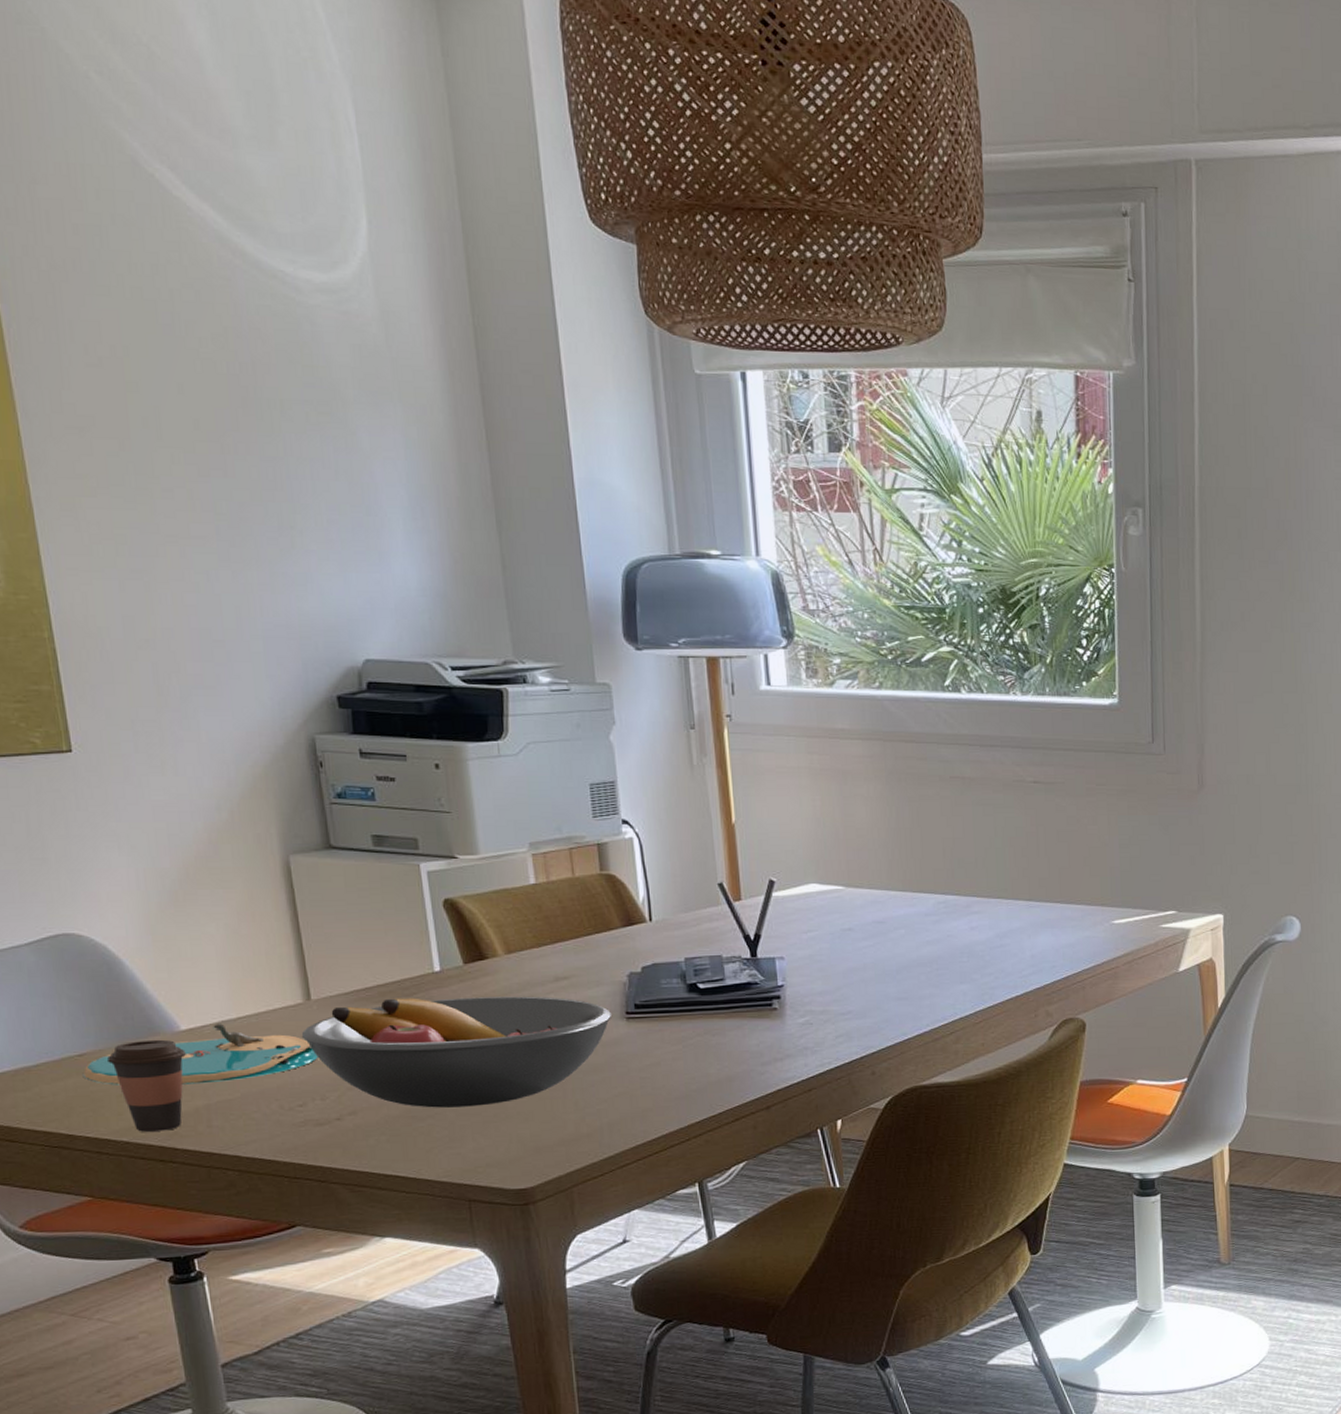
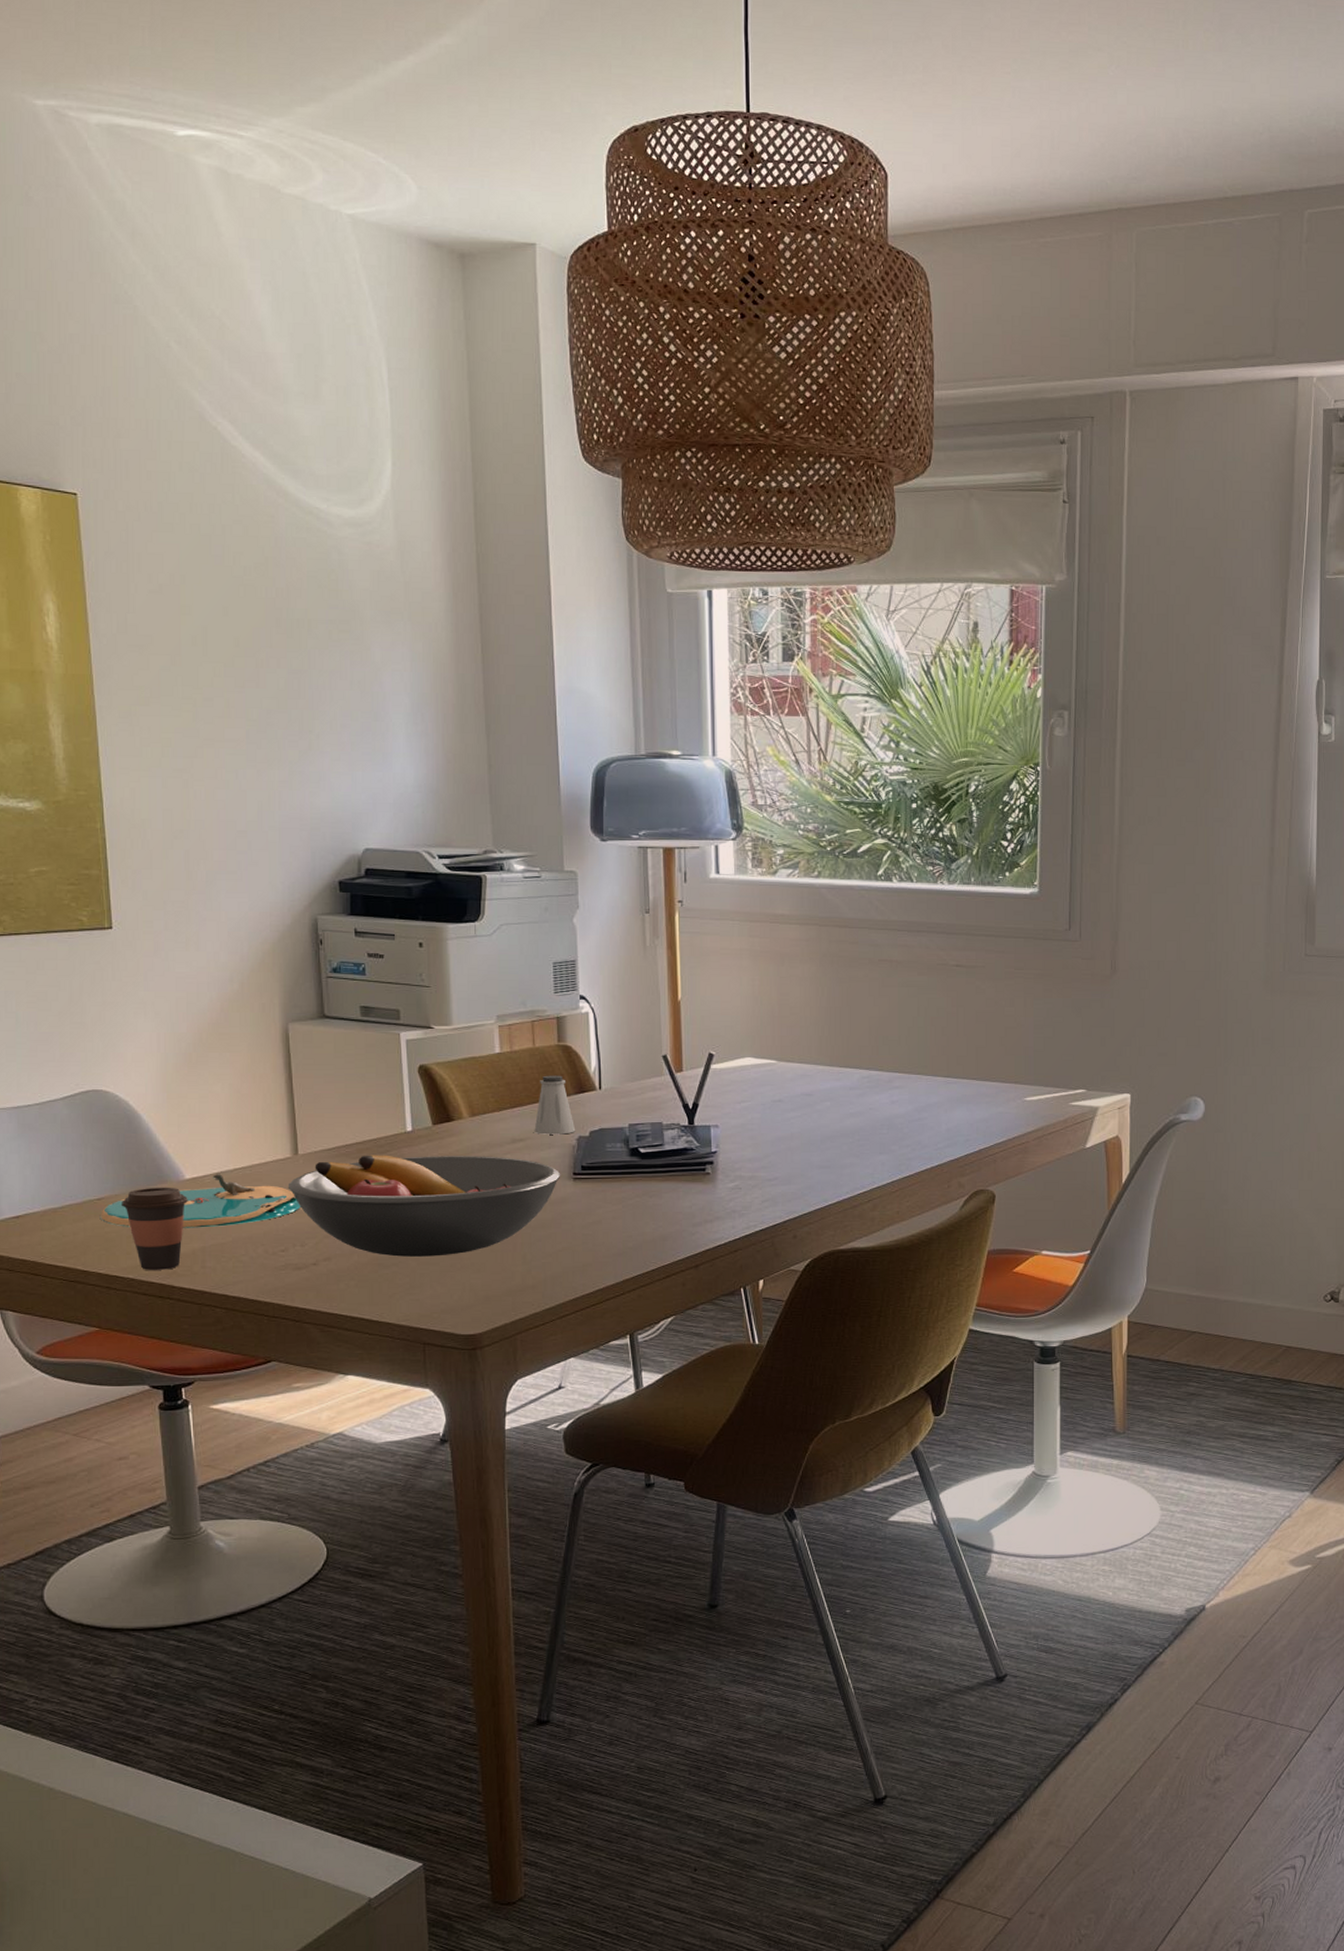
saltshaker: none [579,907,626,972] -> present [534,1075,576,1135]

